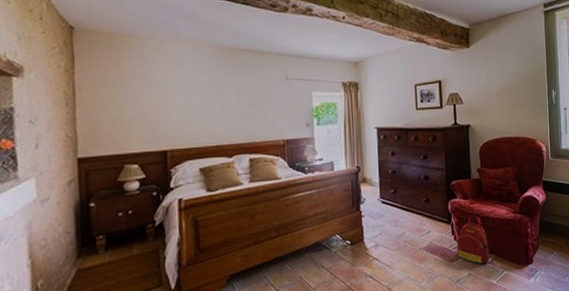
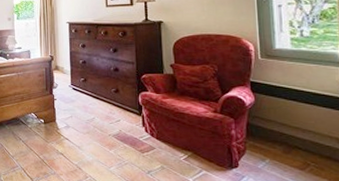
backpack: present [456,215,490,265] -> none [147,110,185,160]

